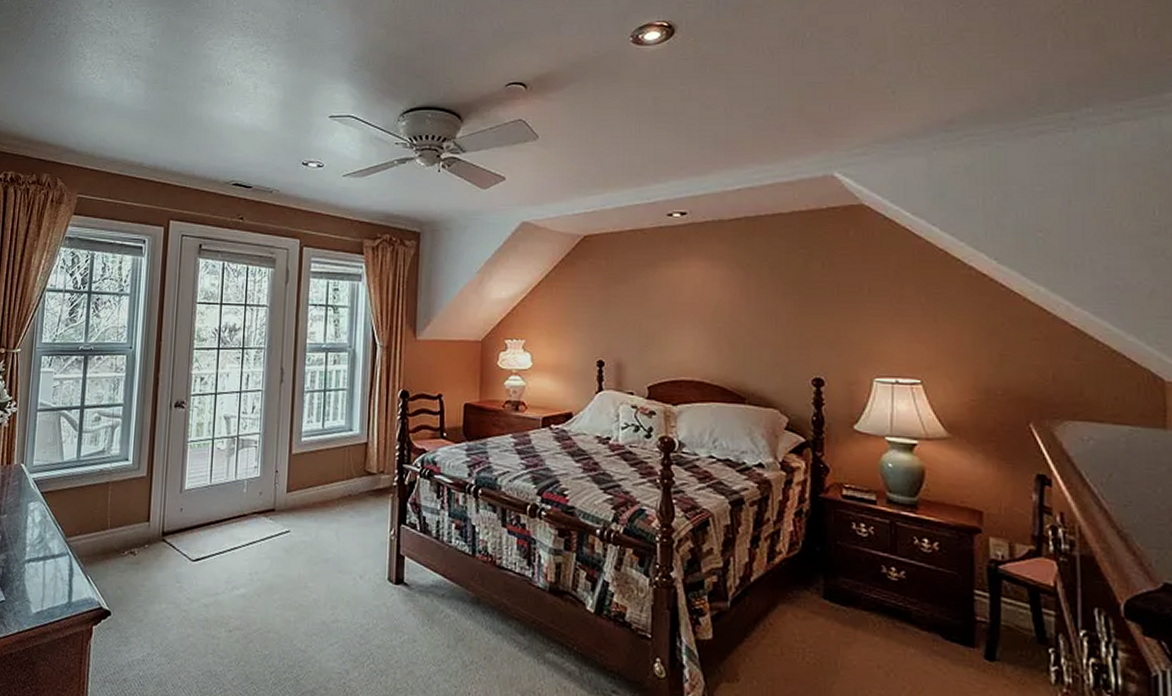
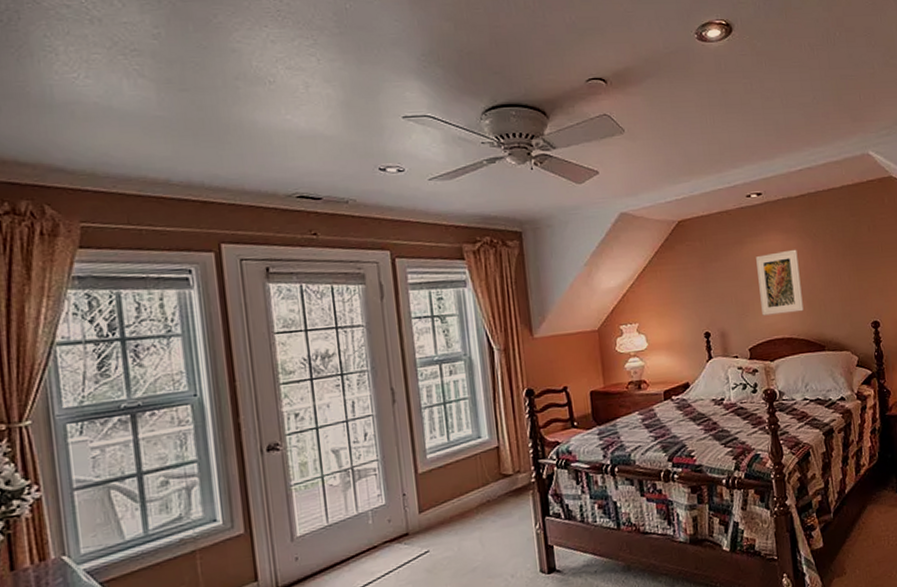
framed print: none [669,280,723,354] -> present [756,249,804,316]

